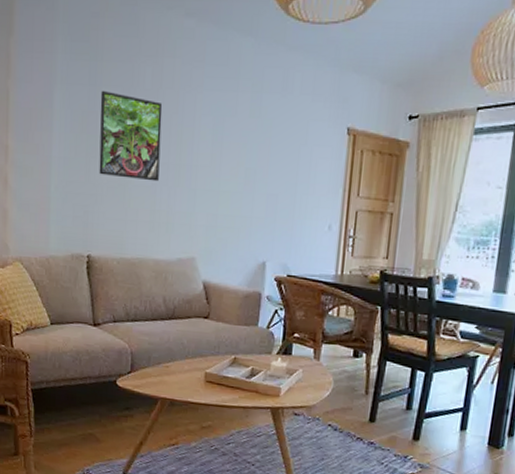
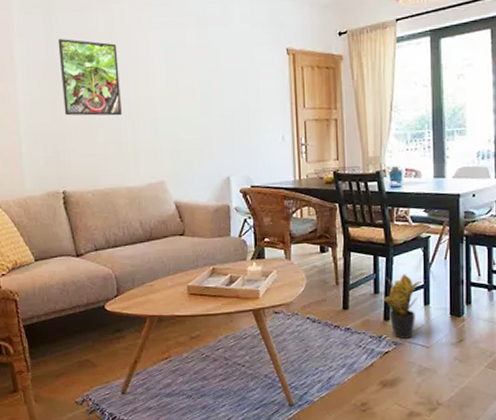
potted plant: none [414,393,464,463] -> present [383,274,424,339]

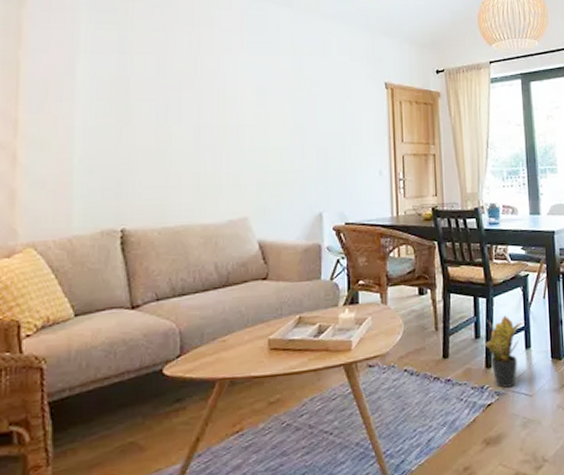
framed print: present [58,39,122,116] -> none [132,59,202,144]

